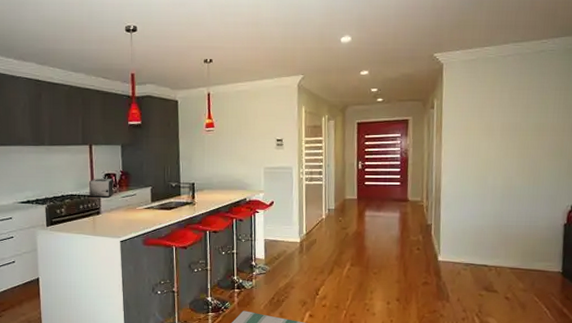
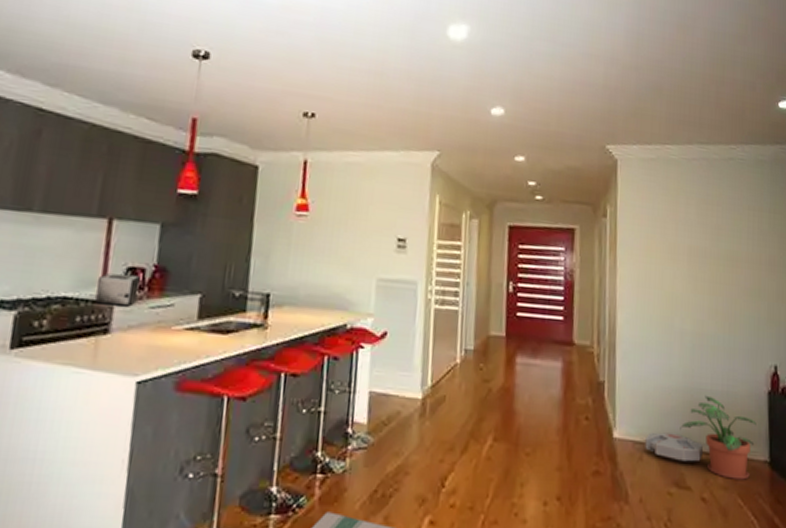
robot vacuum: none [462,256,508,274] -> present [645,432,703,462]
potted plant: none [490,229,553,285] -> present [680,395,757,480]

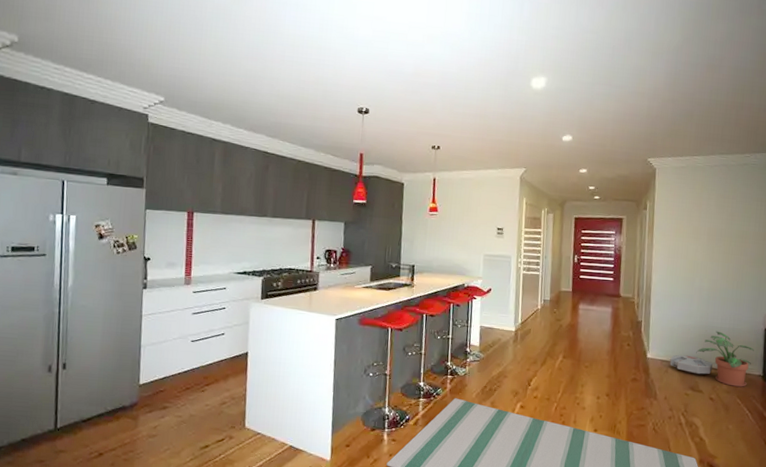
toaster: present [95,272,140,307] -> none [308,253,334,274]

